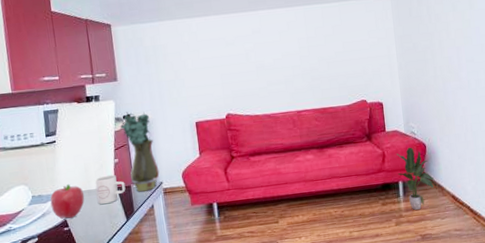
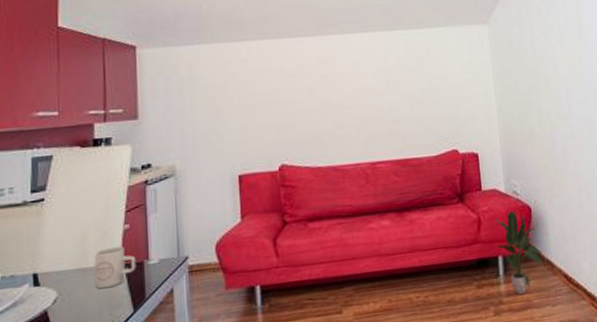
fruit: present [50,183,85,219] -> none [26,258,77,309]
vase: present [120,111,160,192] -> none [136,159,185,271]

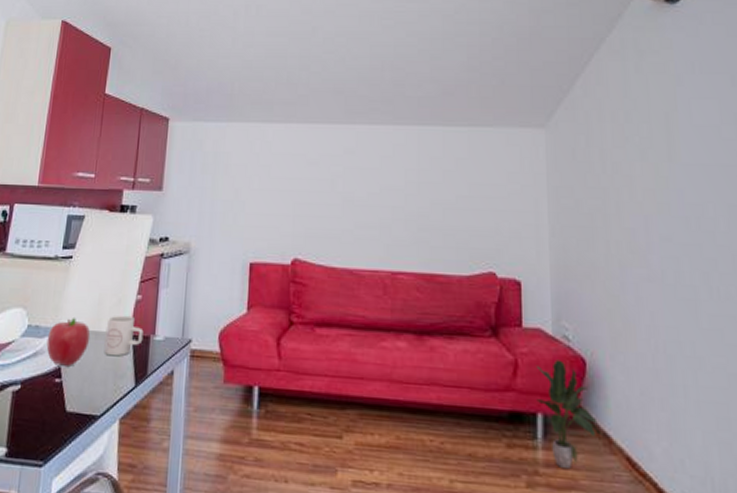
fruit: none [26,258,77,309] -> present [46,317,91,366]

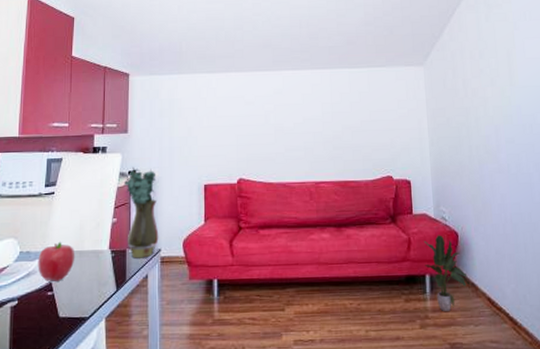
mug: present [104,315,144,357] -> none [88,235,120,269]
vase: none [152,232,193,349] -> present [123,166,159,259]

